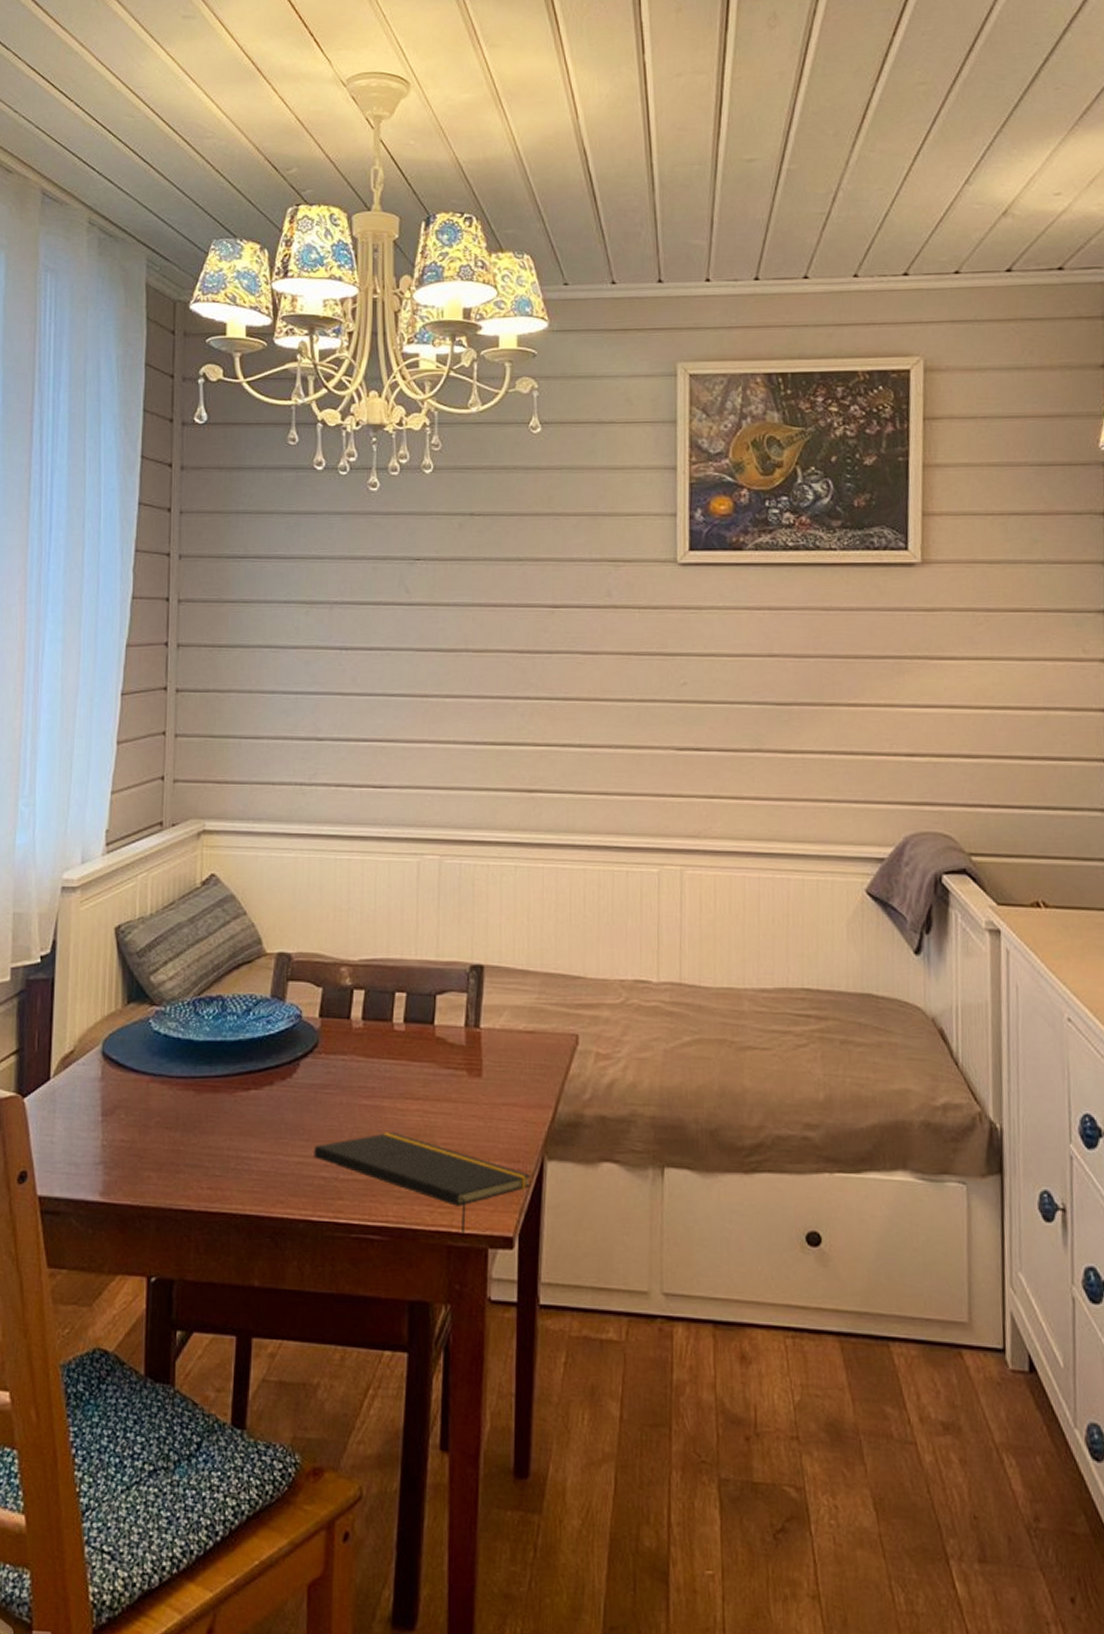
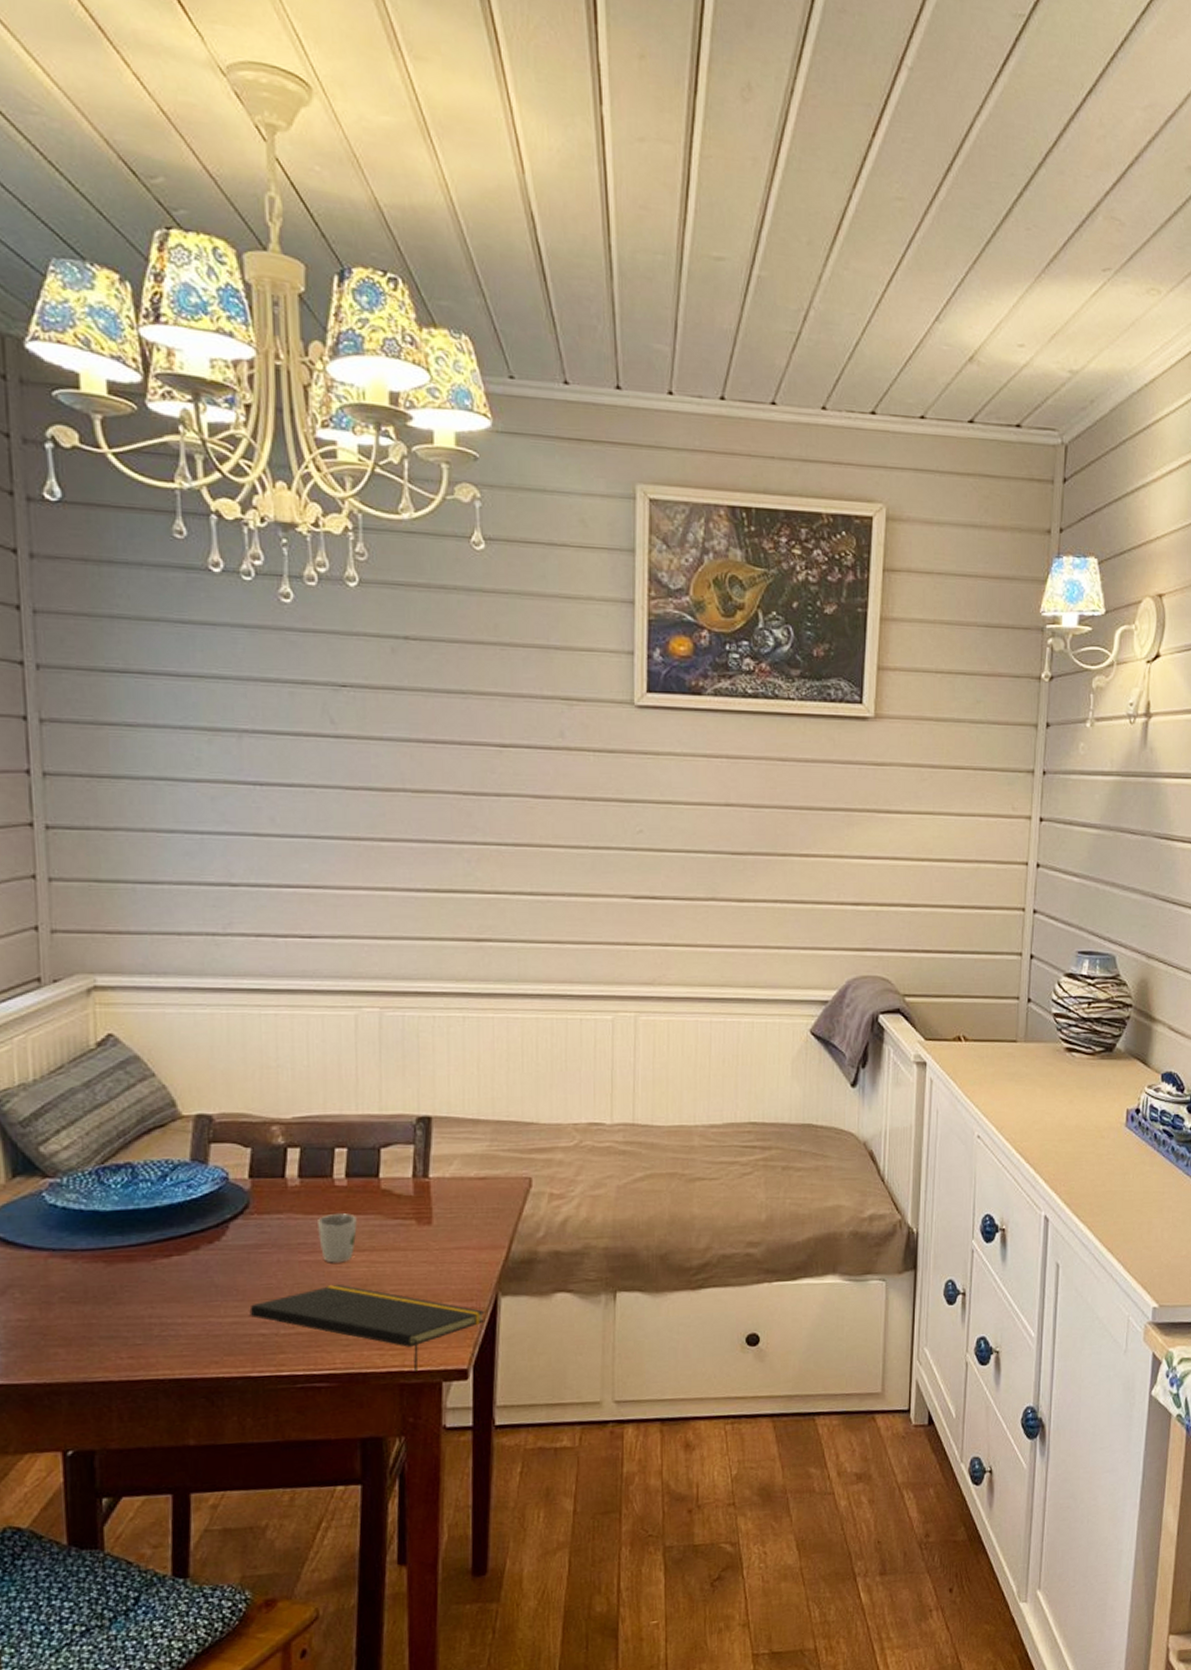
cup: none [378,1059,412,1110] -> present [318,1213,357,1263]

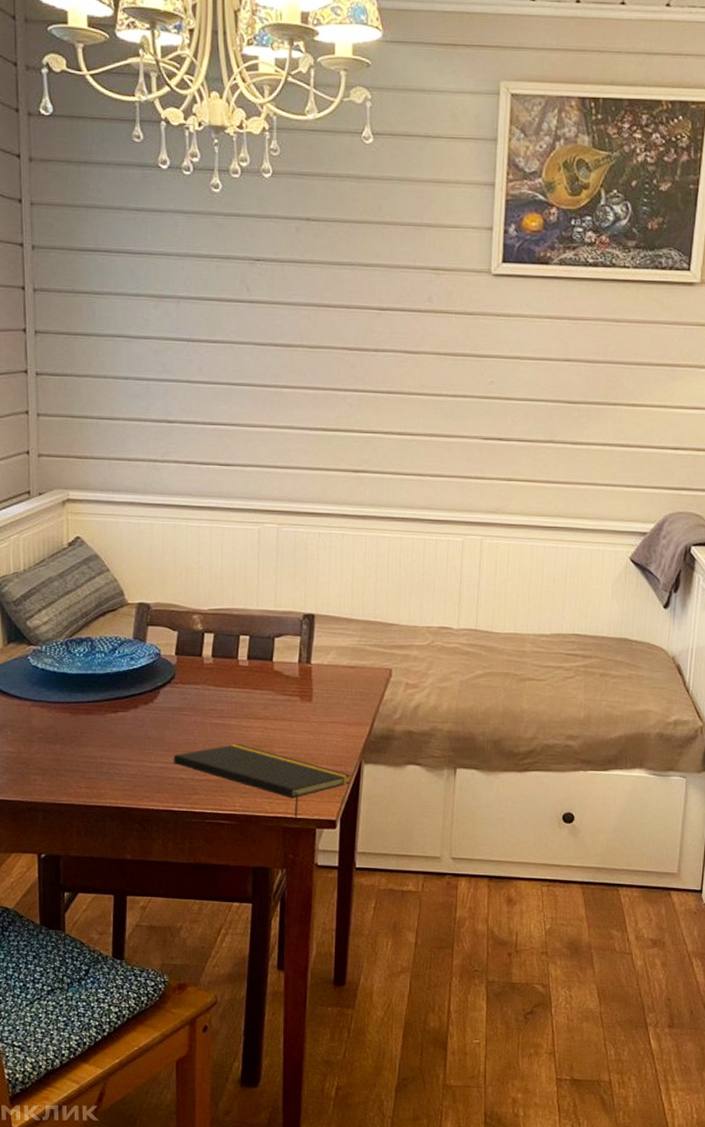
cup: present [318,1213,357,1263] -> none [226,688,255,727]

